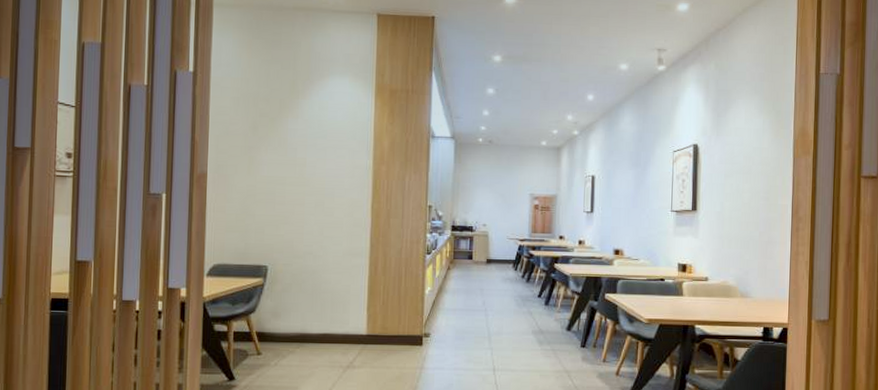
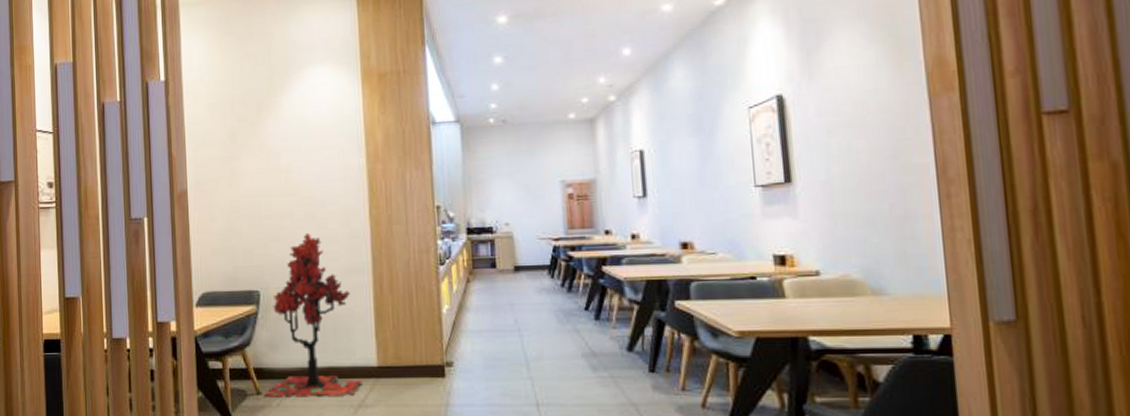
tree: none [263,218,352,359] -> present [264,232,362,398]

